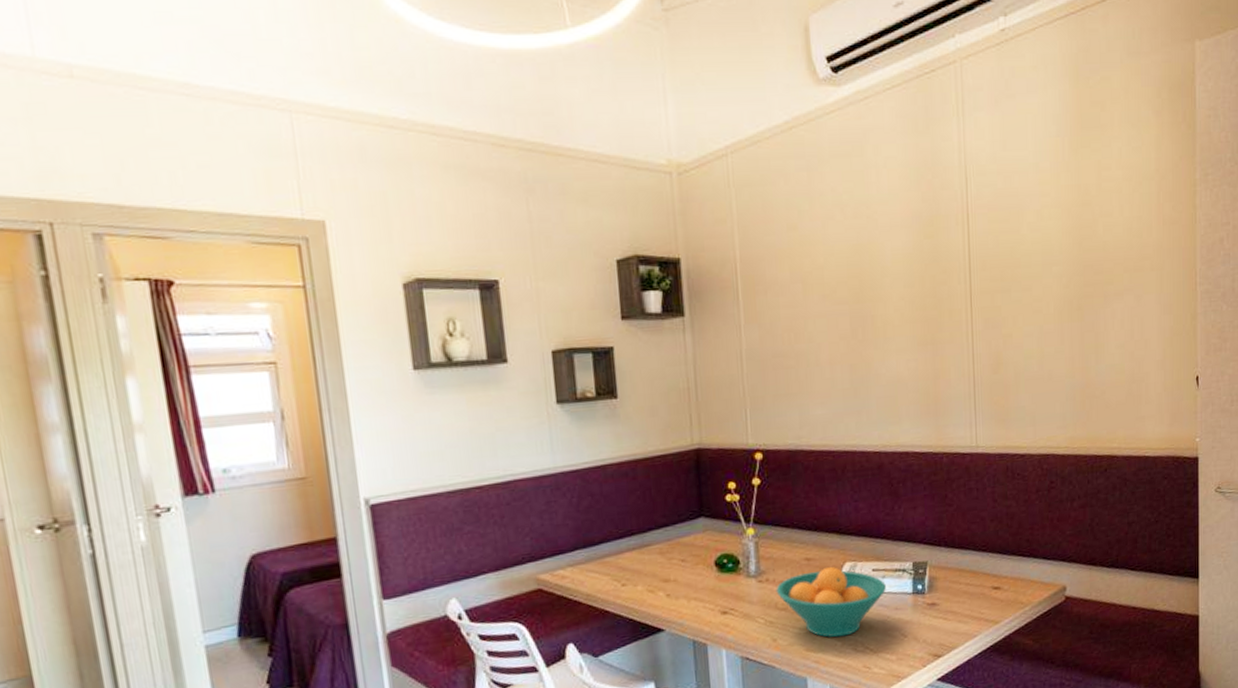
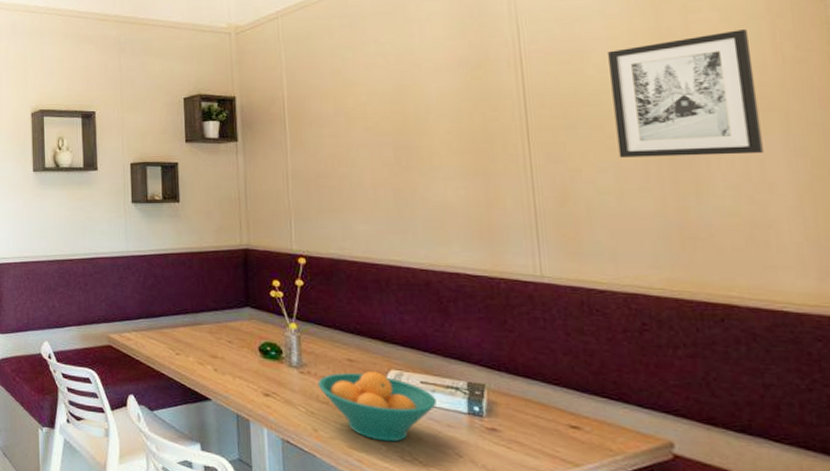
wall art: none [1039,190,1144,321] -> present [608,29,764,158]

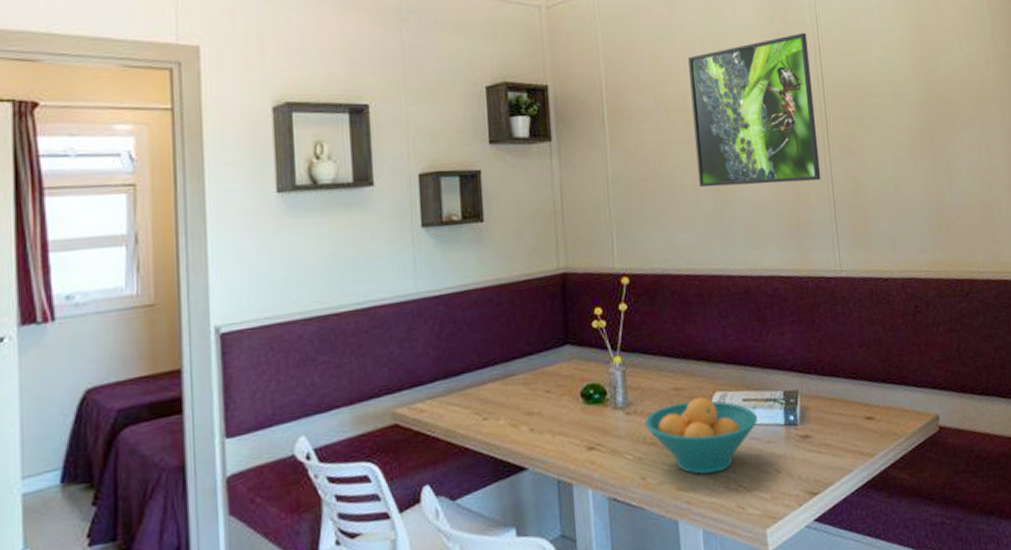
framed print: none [370,44,519,187] -> present [688,32,821,188]
wall art: present [608,29,764,158] -> none [885,28,989,147]

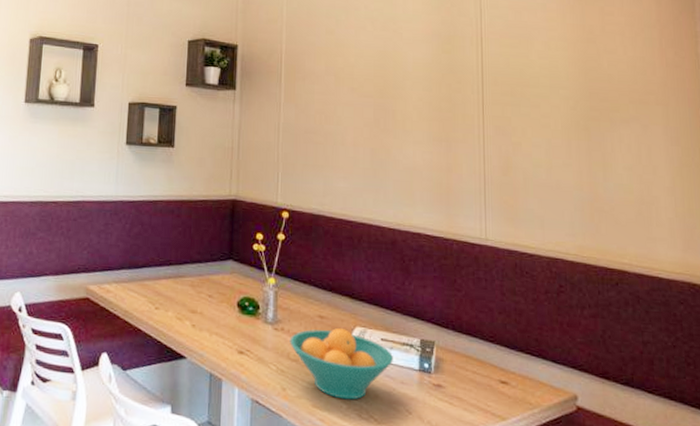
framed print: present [688,32,821,188] -> none [358,23,474,154]

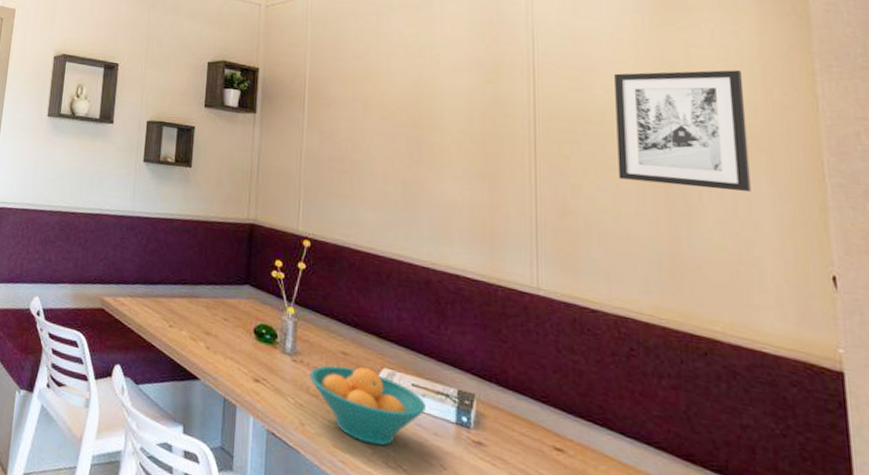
wall art: none [547,34,651,140] -> present [615,70,751,192]

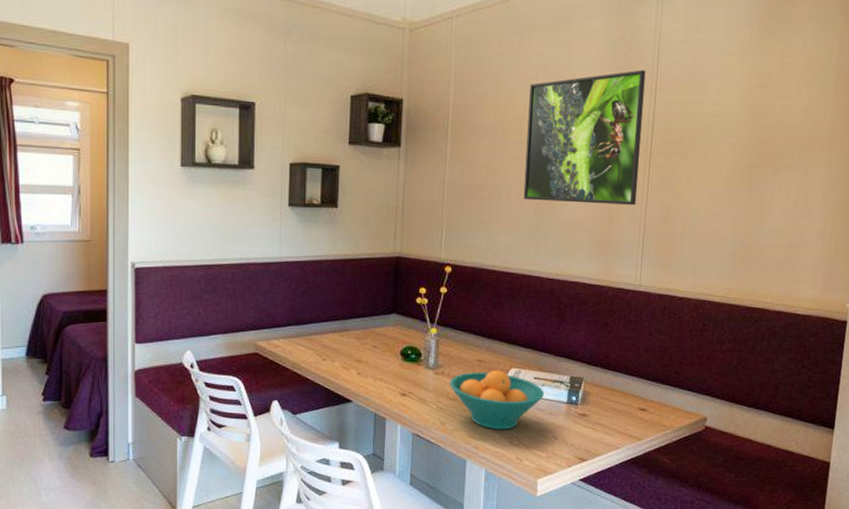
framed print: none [388,52,523,194] -> present [523,70,646,205]
wall art: present [615,70,751,192] -> none [713,78,821,186]

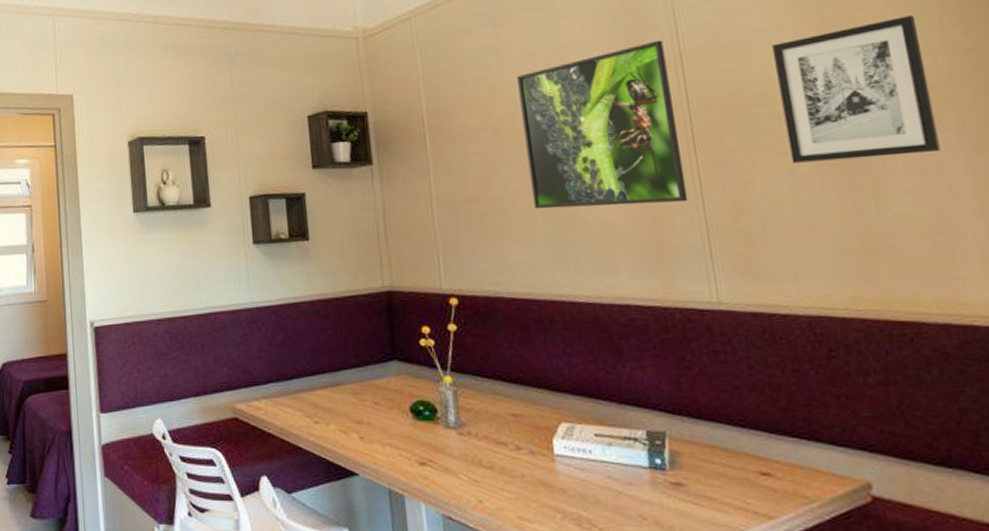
fruit bowl: present [449,369,545,430] -> none [479,425,615,508]
wall art: none [713,78,821,186] -> present [772,15,941,163]

